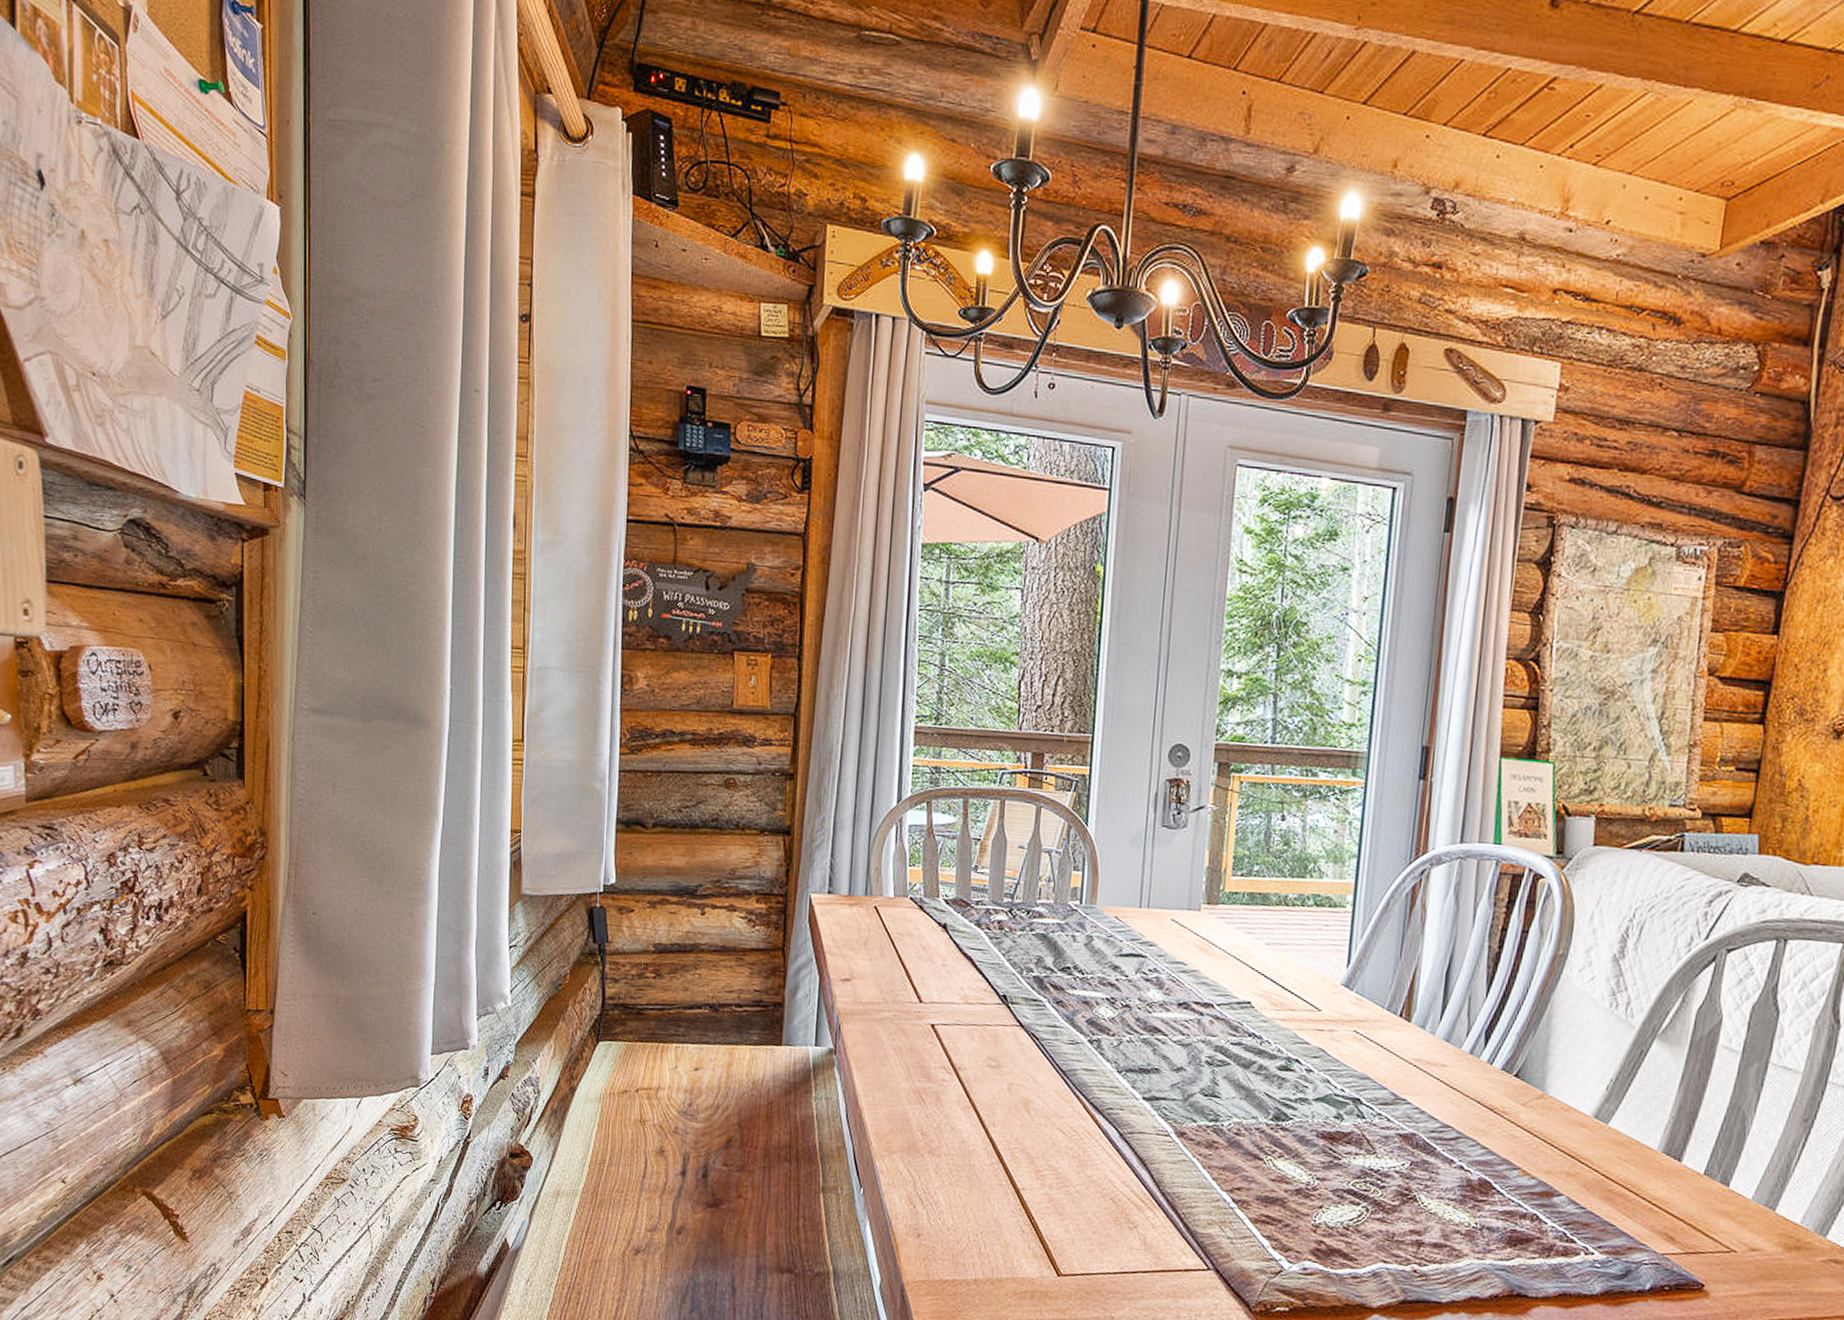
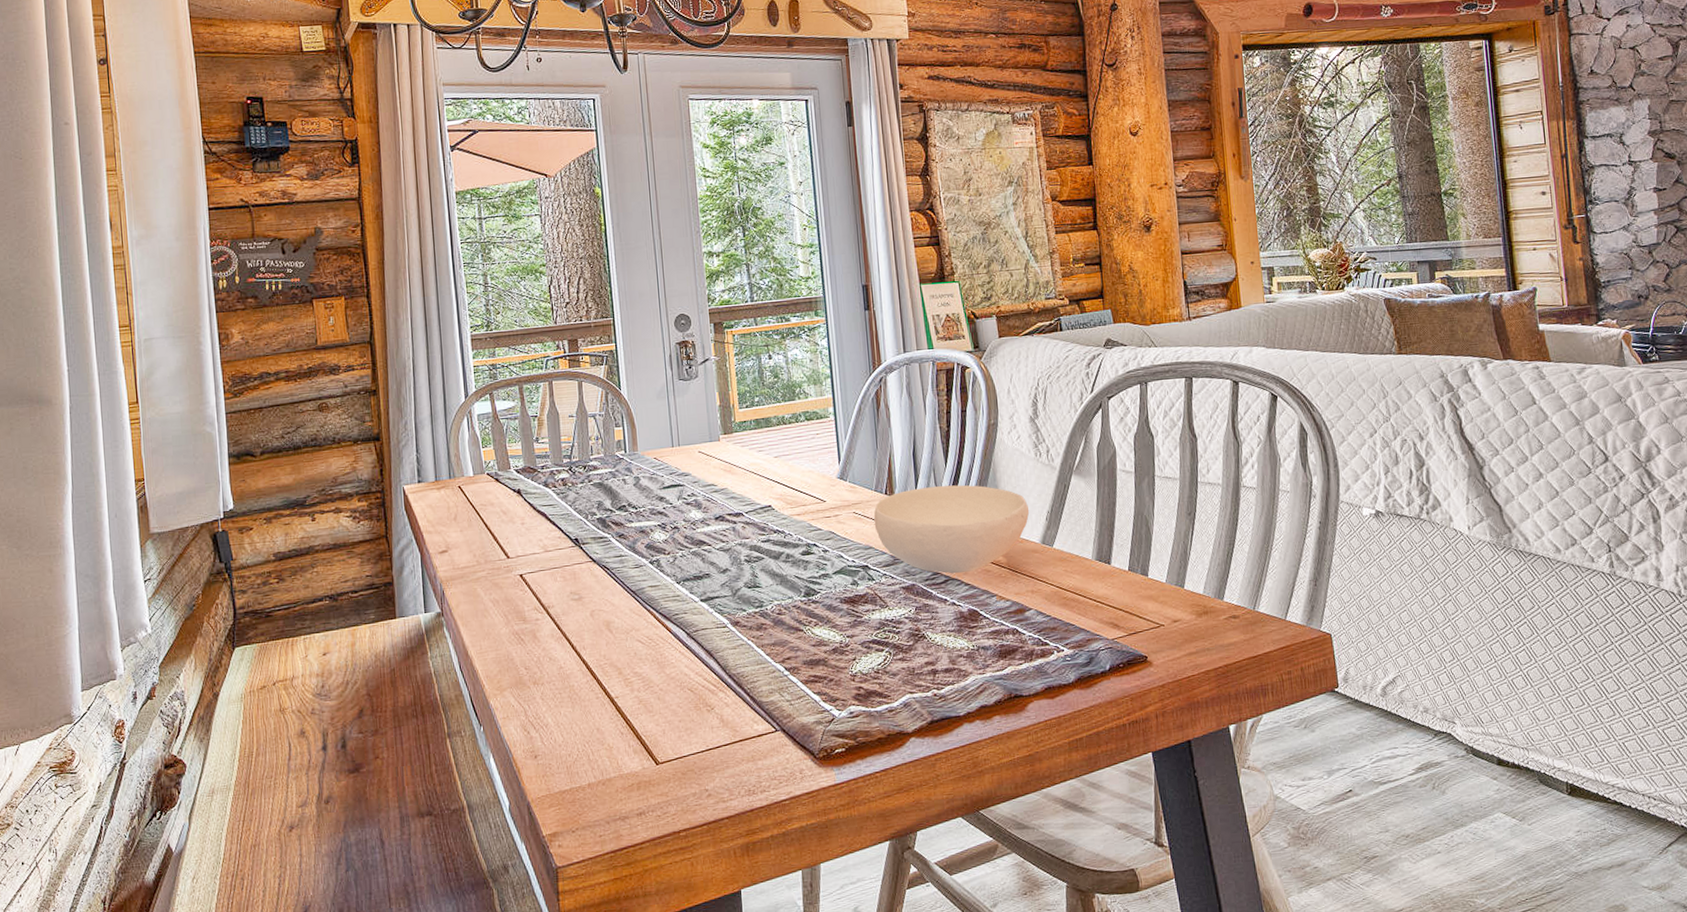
bowl: none [1378,1017,1587,1134] -> present [873,485,1030,574]

